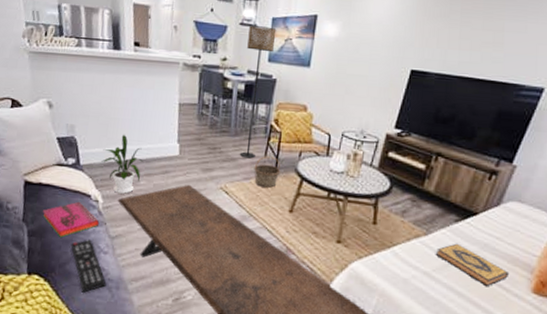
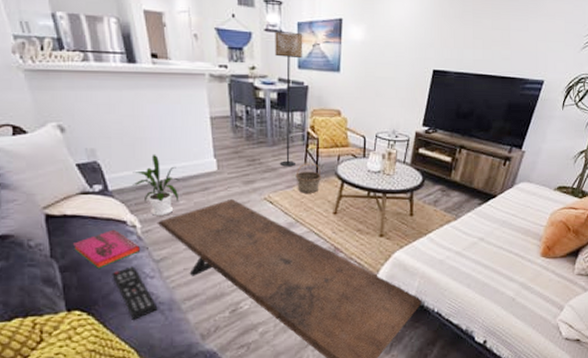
hardback book: present [435,243,510,287] -> none [464,223,524,257]

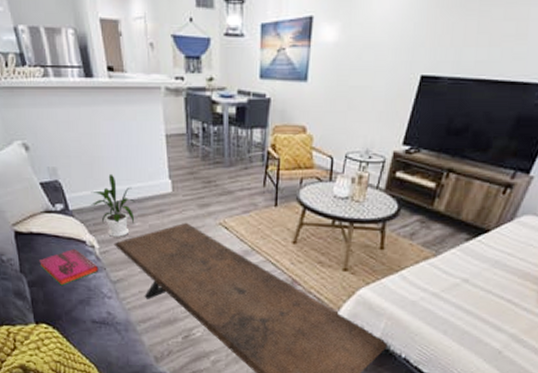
remote control: present [112,266,158,320] -> none [73,285,115,337]
floor lamp: present [275,31,303,167] -> none [235,36,267,190]
basket: present [295,163,322,193] -> none [253,186,282,220]

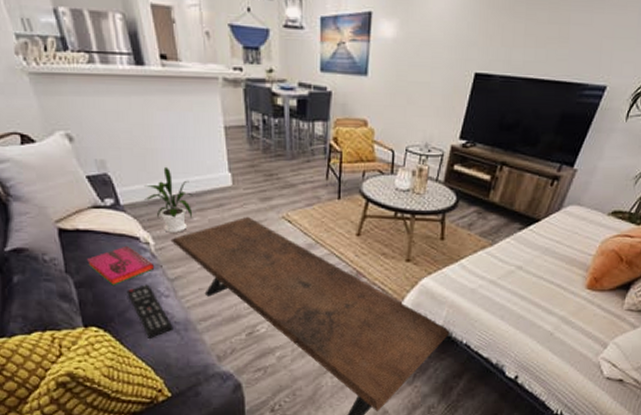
remote control: none [73,285,115,337] -> present [126,284,174,338]

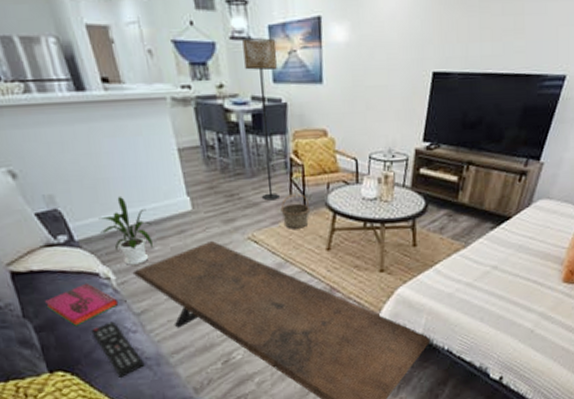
floor lamp: none [295,28,327,183] -> present [242,38,281,201]
basket: none [316,179,345,212] -> present [280,194,311,229]

